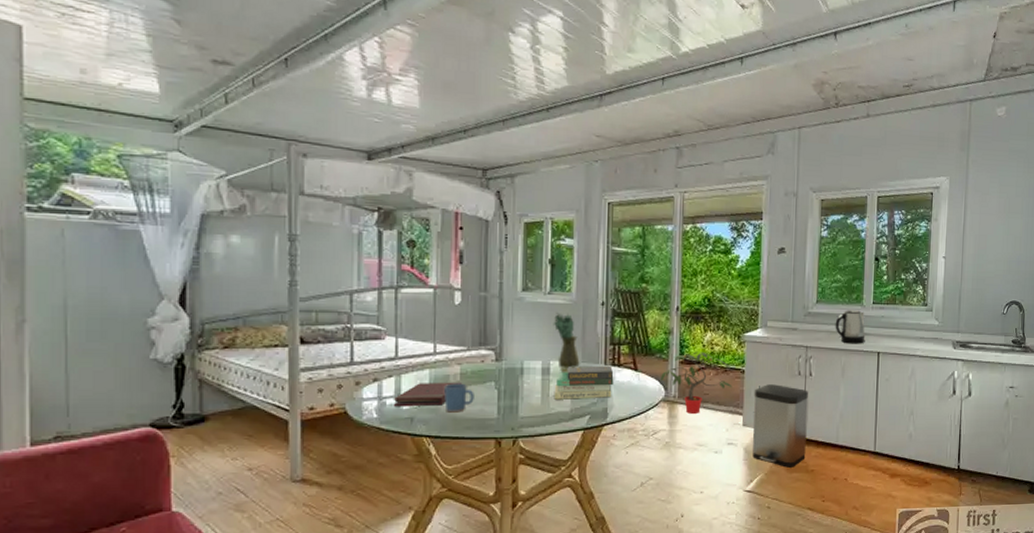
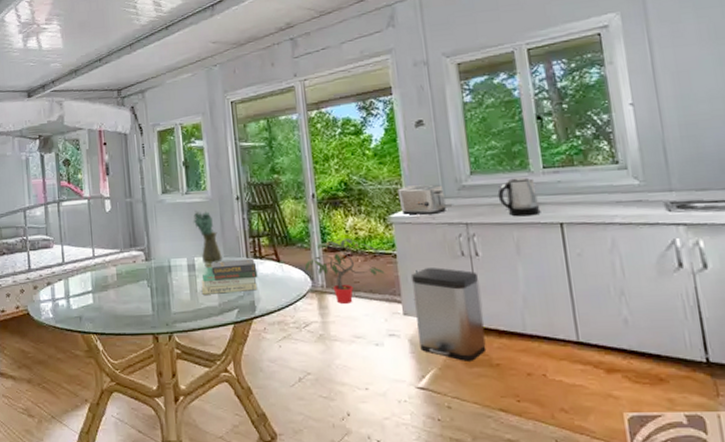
book: present [393,382,461,406] -> none [64,282,118,306]
mug: present [444,383,474,413] -> none [105,283,131,311]
toaster: none [754,308,793,337] -> present [397,184,446,216]

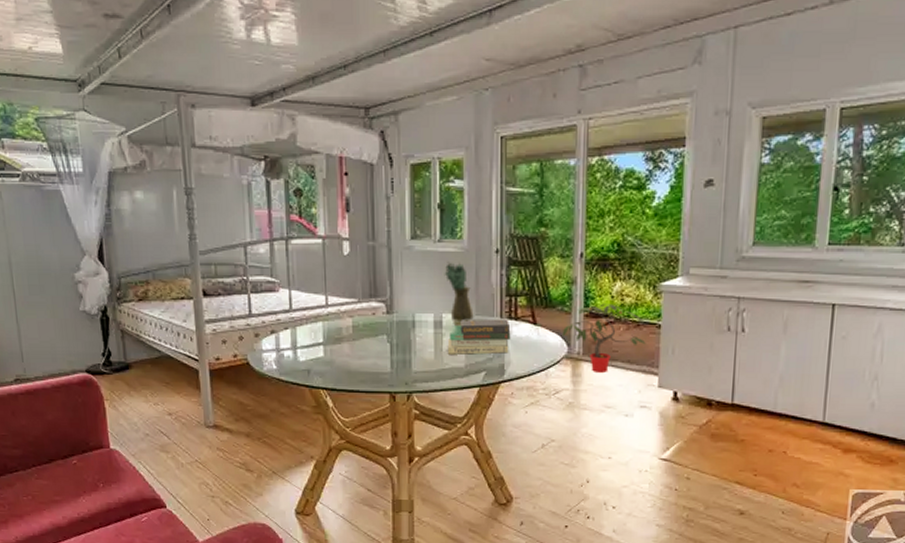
toaster: present [397,184,446,216] -> none [673,252,722,286]
pedal bin: present [412,268,487,361] -> none [670,341,739,436]
kettle: present [497,177,541,217] -> none [776,253,817,294]

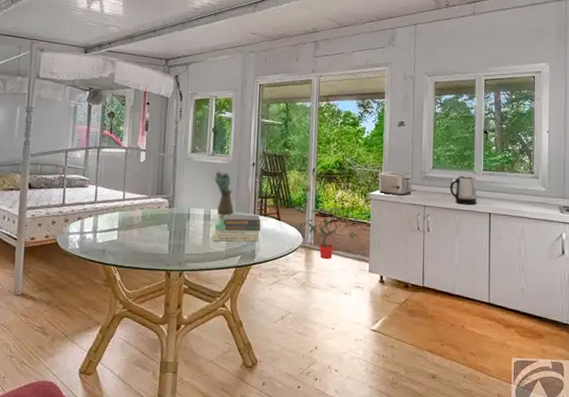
toaster: none [673,252,722,286] -> present [378,171,412,196]
kettle: none [776,253,817,294] -> present [449,175,477,205]

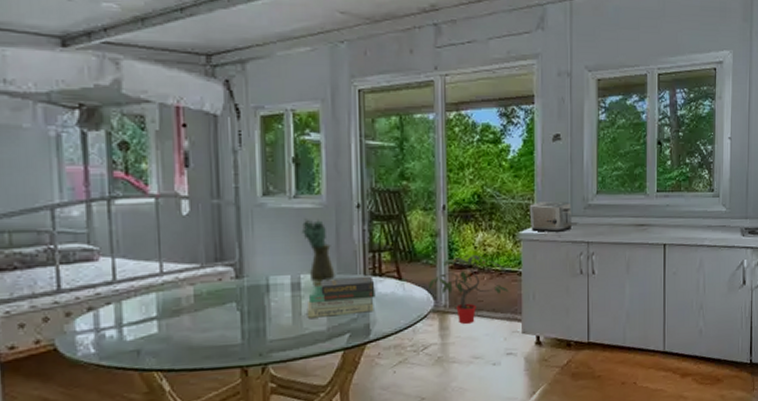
kettle: present [449,175,477,205] -> none [617,199,650,237]

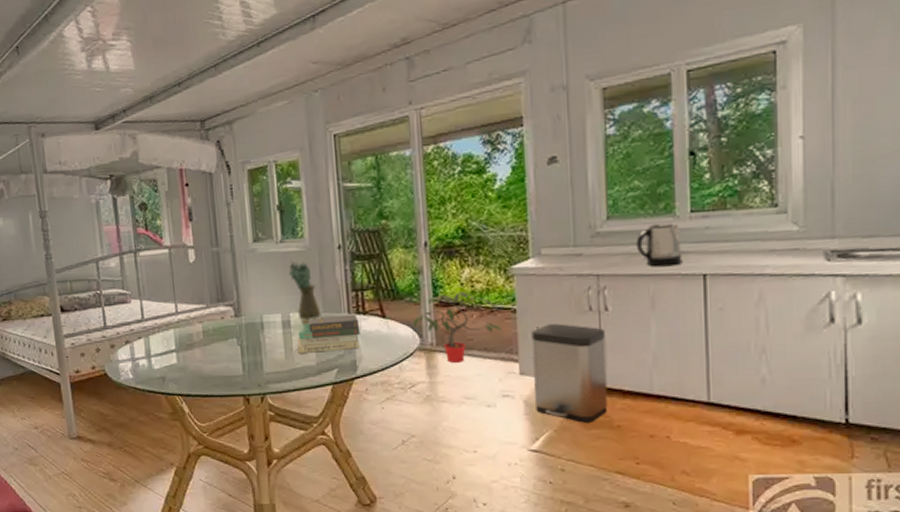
toaster: present [529,201,572,233] -> none [522,230,576,266]
pedal bin: none [534,285,591,375] -> present [532,324,608,423]
kettle: none [617,199,650,237] -> present [636,222,683,267]

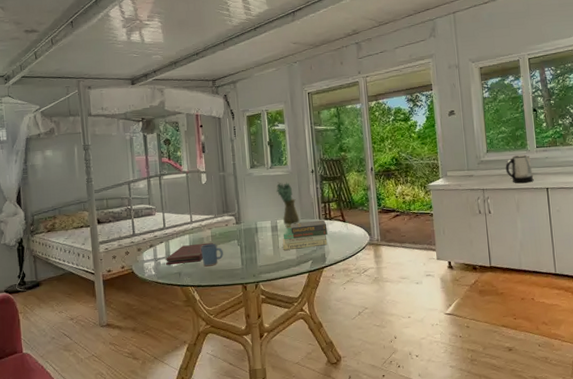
book: none [144,340,205,366] -> present [165,242,213,265]
mug: none [190,341,219,371] -> present [201,243,223,267]
potted plant: present [412,291,502,363] -> none [364,202,424,253]
pedal bin: present [532,324,608,423] -> none [443,223,494,292]

